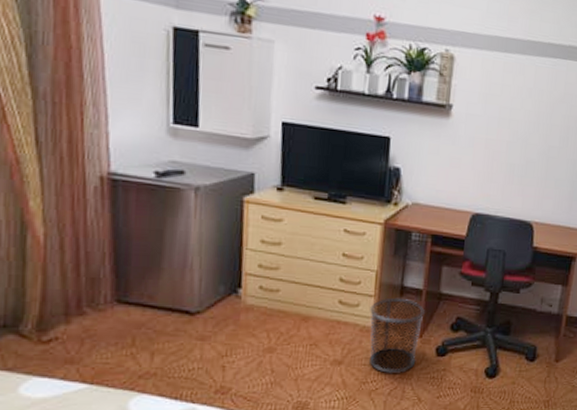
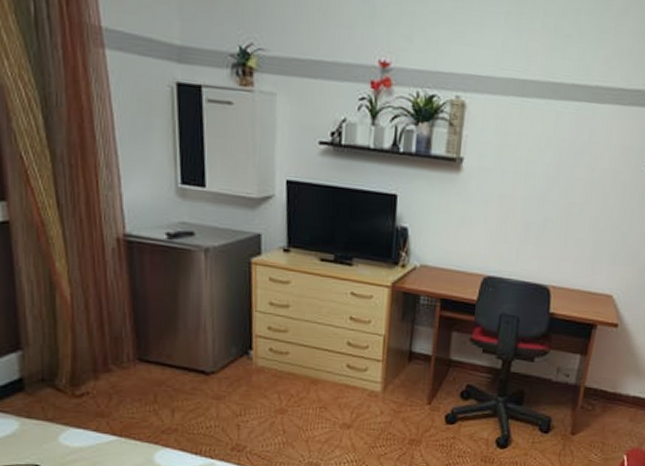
waste bin: present [368,298,425,374] -> none [377,363,434,440]

